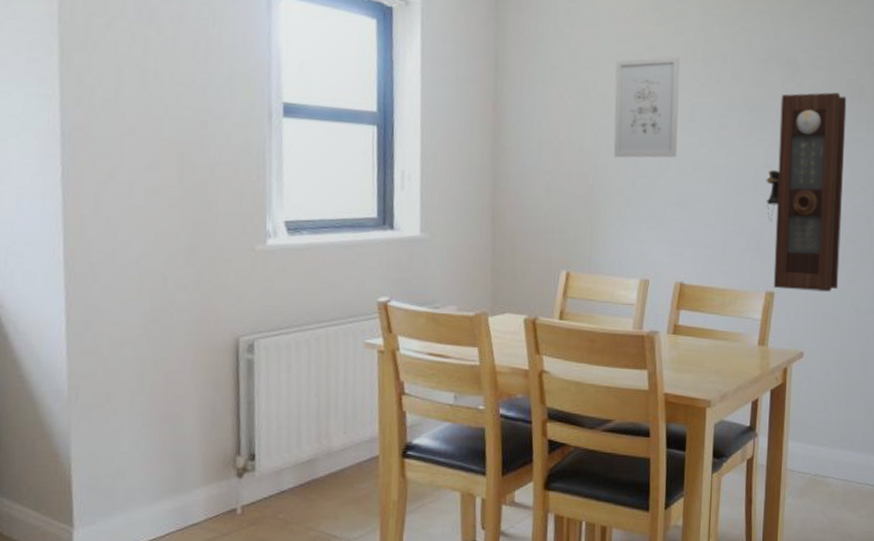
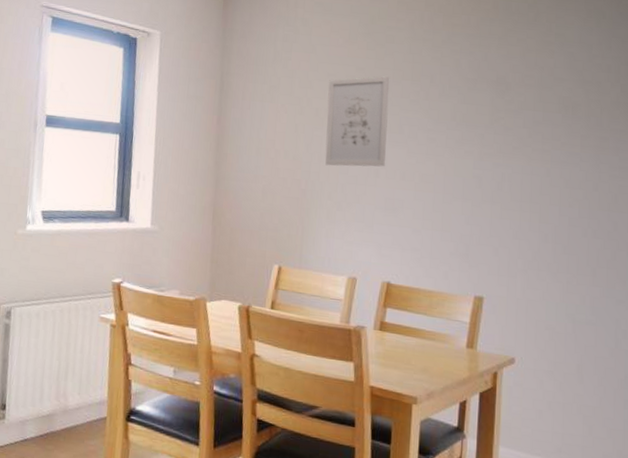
pendulum clock: present [766,92,847,292] -> none [474,109,559,301]

